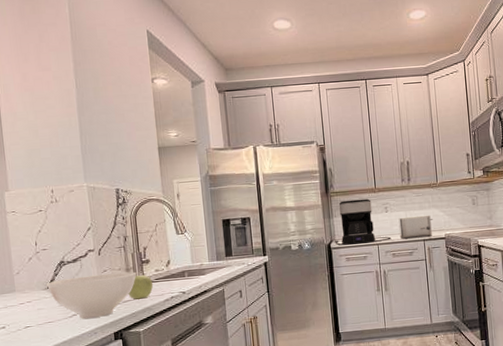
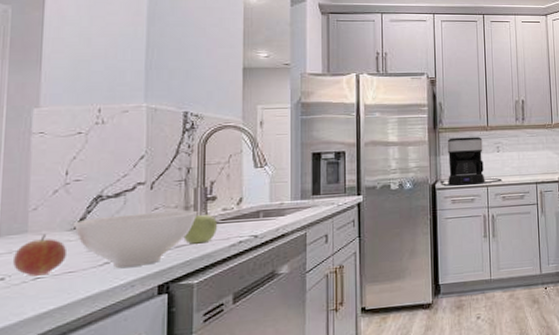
fruit: none [9,292,46,326] -> present [13,233,68,277]
toaster: present [398,215,433,240] -> none [510,156,547,182]

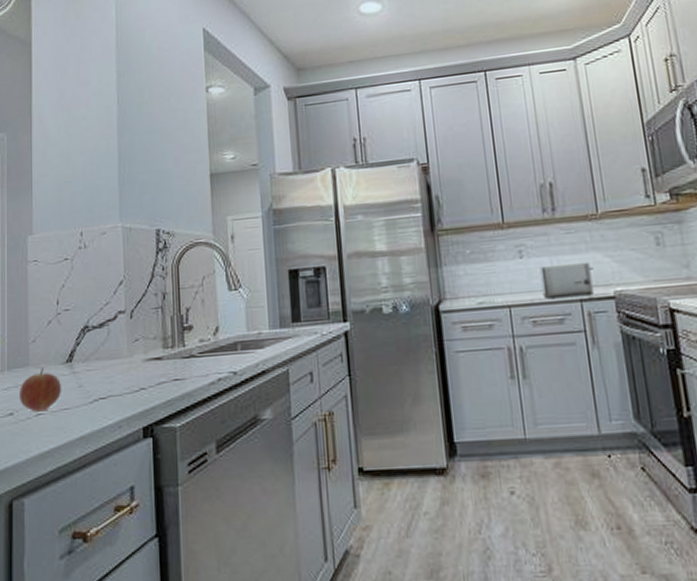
bowl: present [72,210,198,268] -> none [65,342,176,406]
fruit: present [183,213,218,244] -> none [163,345,196,381]
coffee maker: present [440,136,502,186] -> none [445,238,530,308]
toaster: none [510,156,547,182] -> present [539,261,594,300]

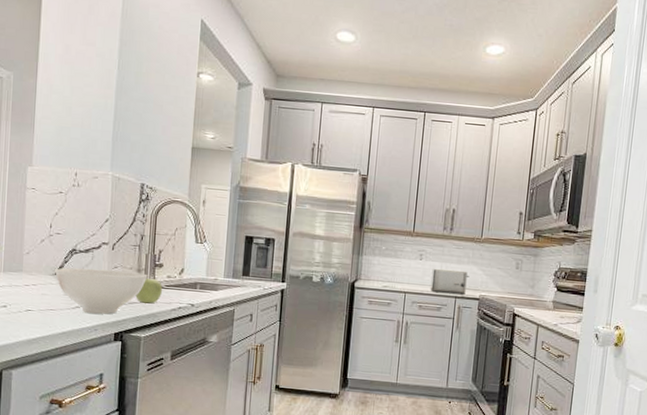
fruit: present [20,367,62,412] -> none [13,274,50,309]
bowl: none [65,342,176,406] -> present [54,268,148,314]
fruit: none [163,345,196,381] -> present [135,277,163,303]

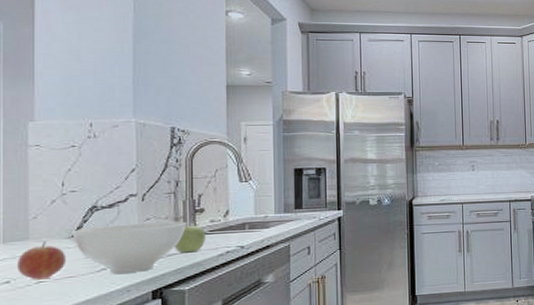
fruit: none [13,274,50,309] -> present [18,240,67,280]
toaster: present [430,268,470,296] -> none [484,176,520,200]

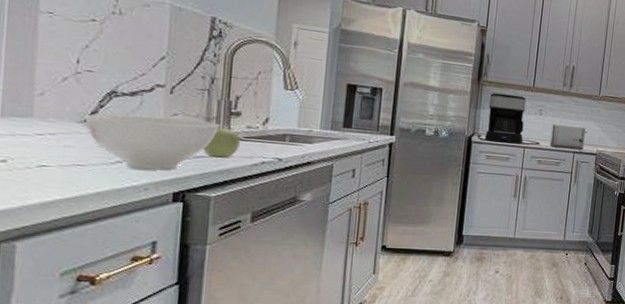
fruit: present [18,240,67,280] -> none [17,121,77,164]
coffee maker: none [417,155,477,203] -> present [477,92,541,146]
toaster: none [484,176,520,200] -> present [549,123,588,151]

